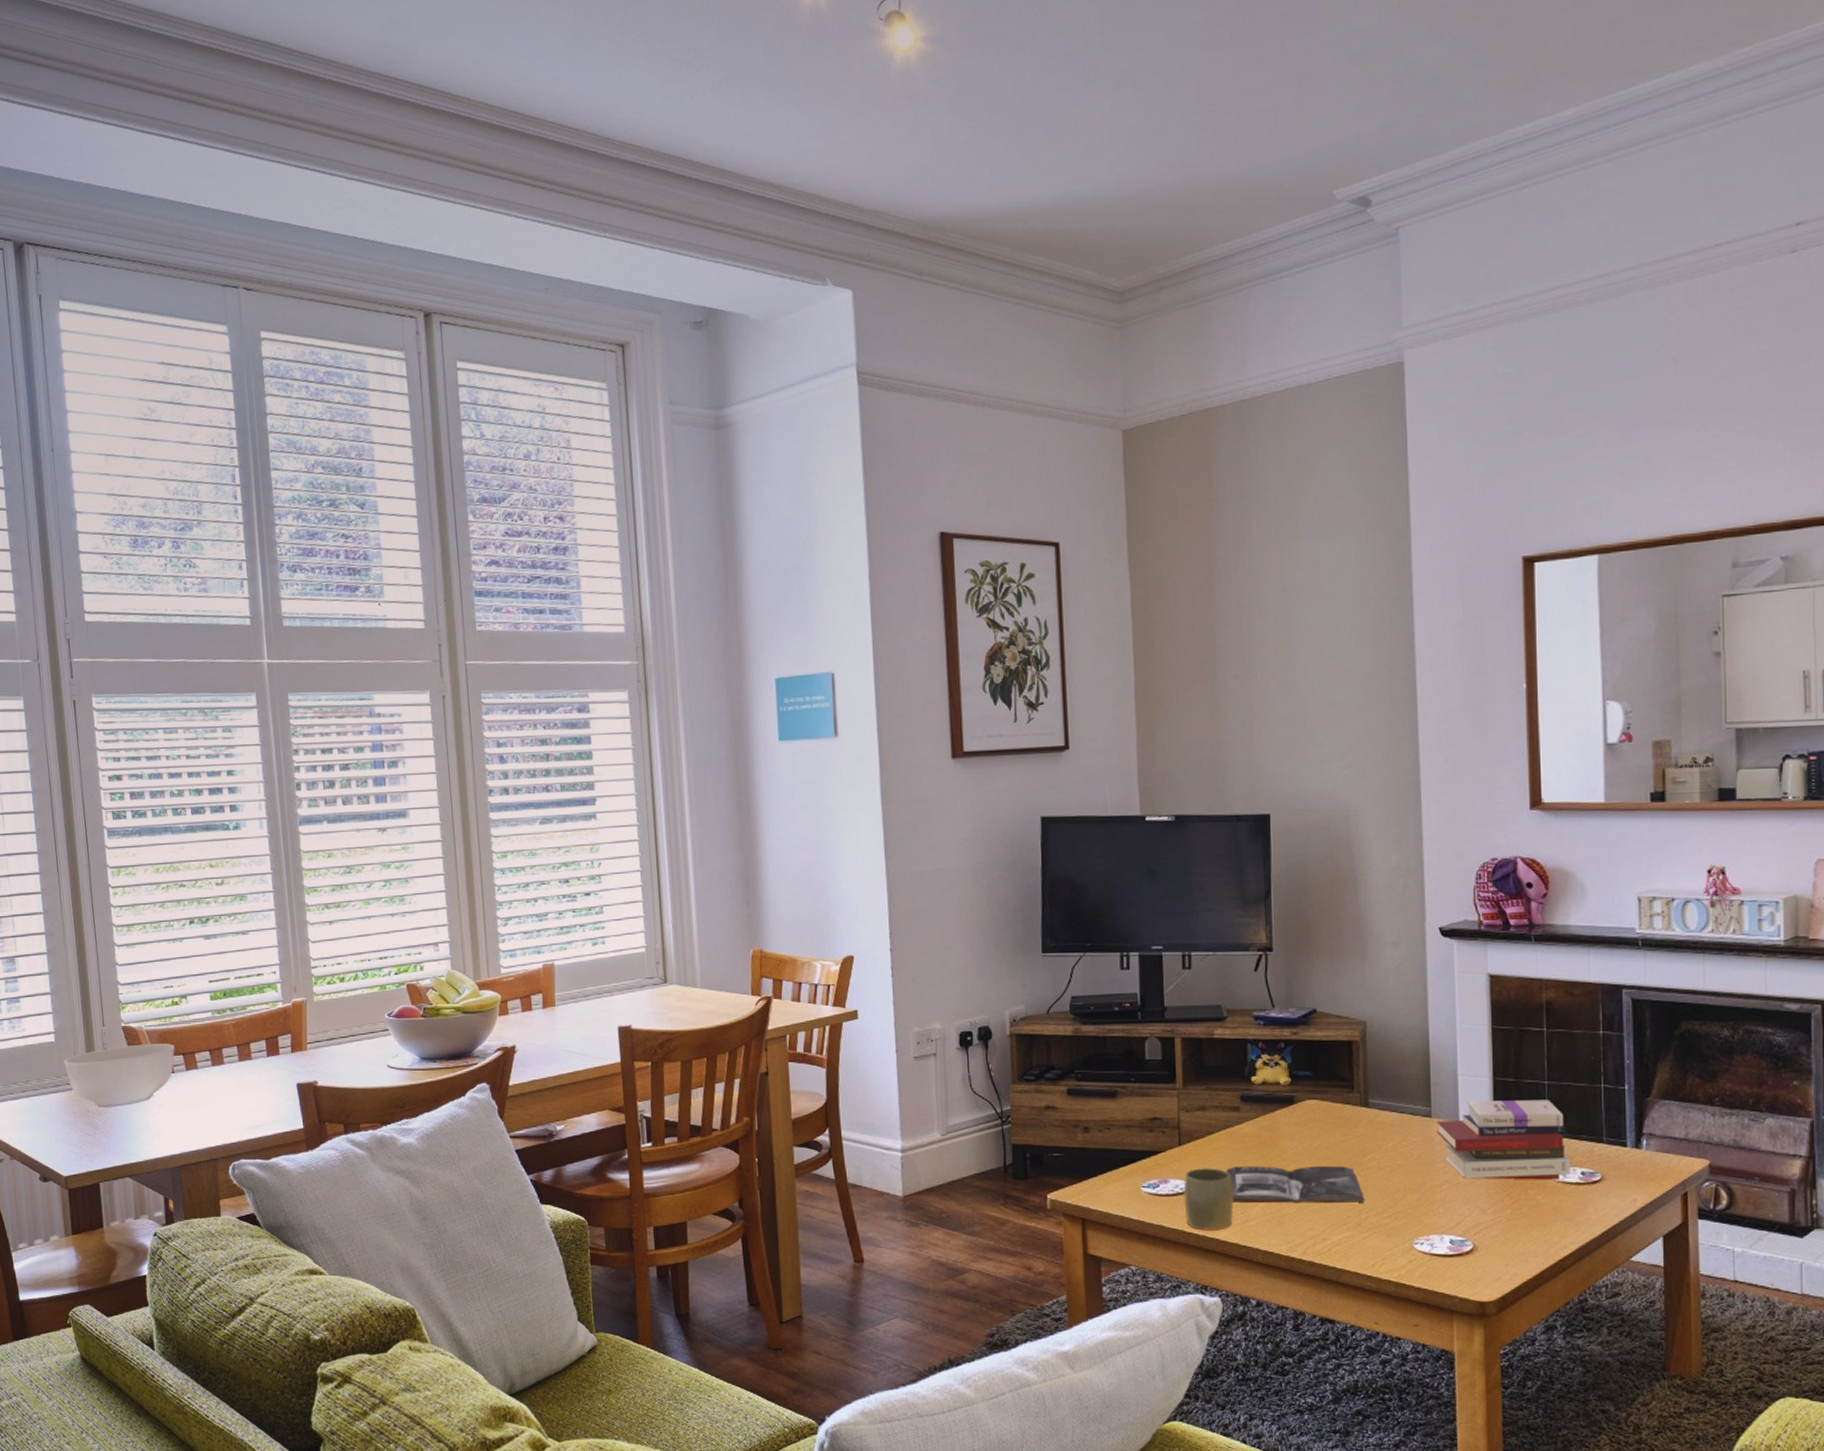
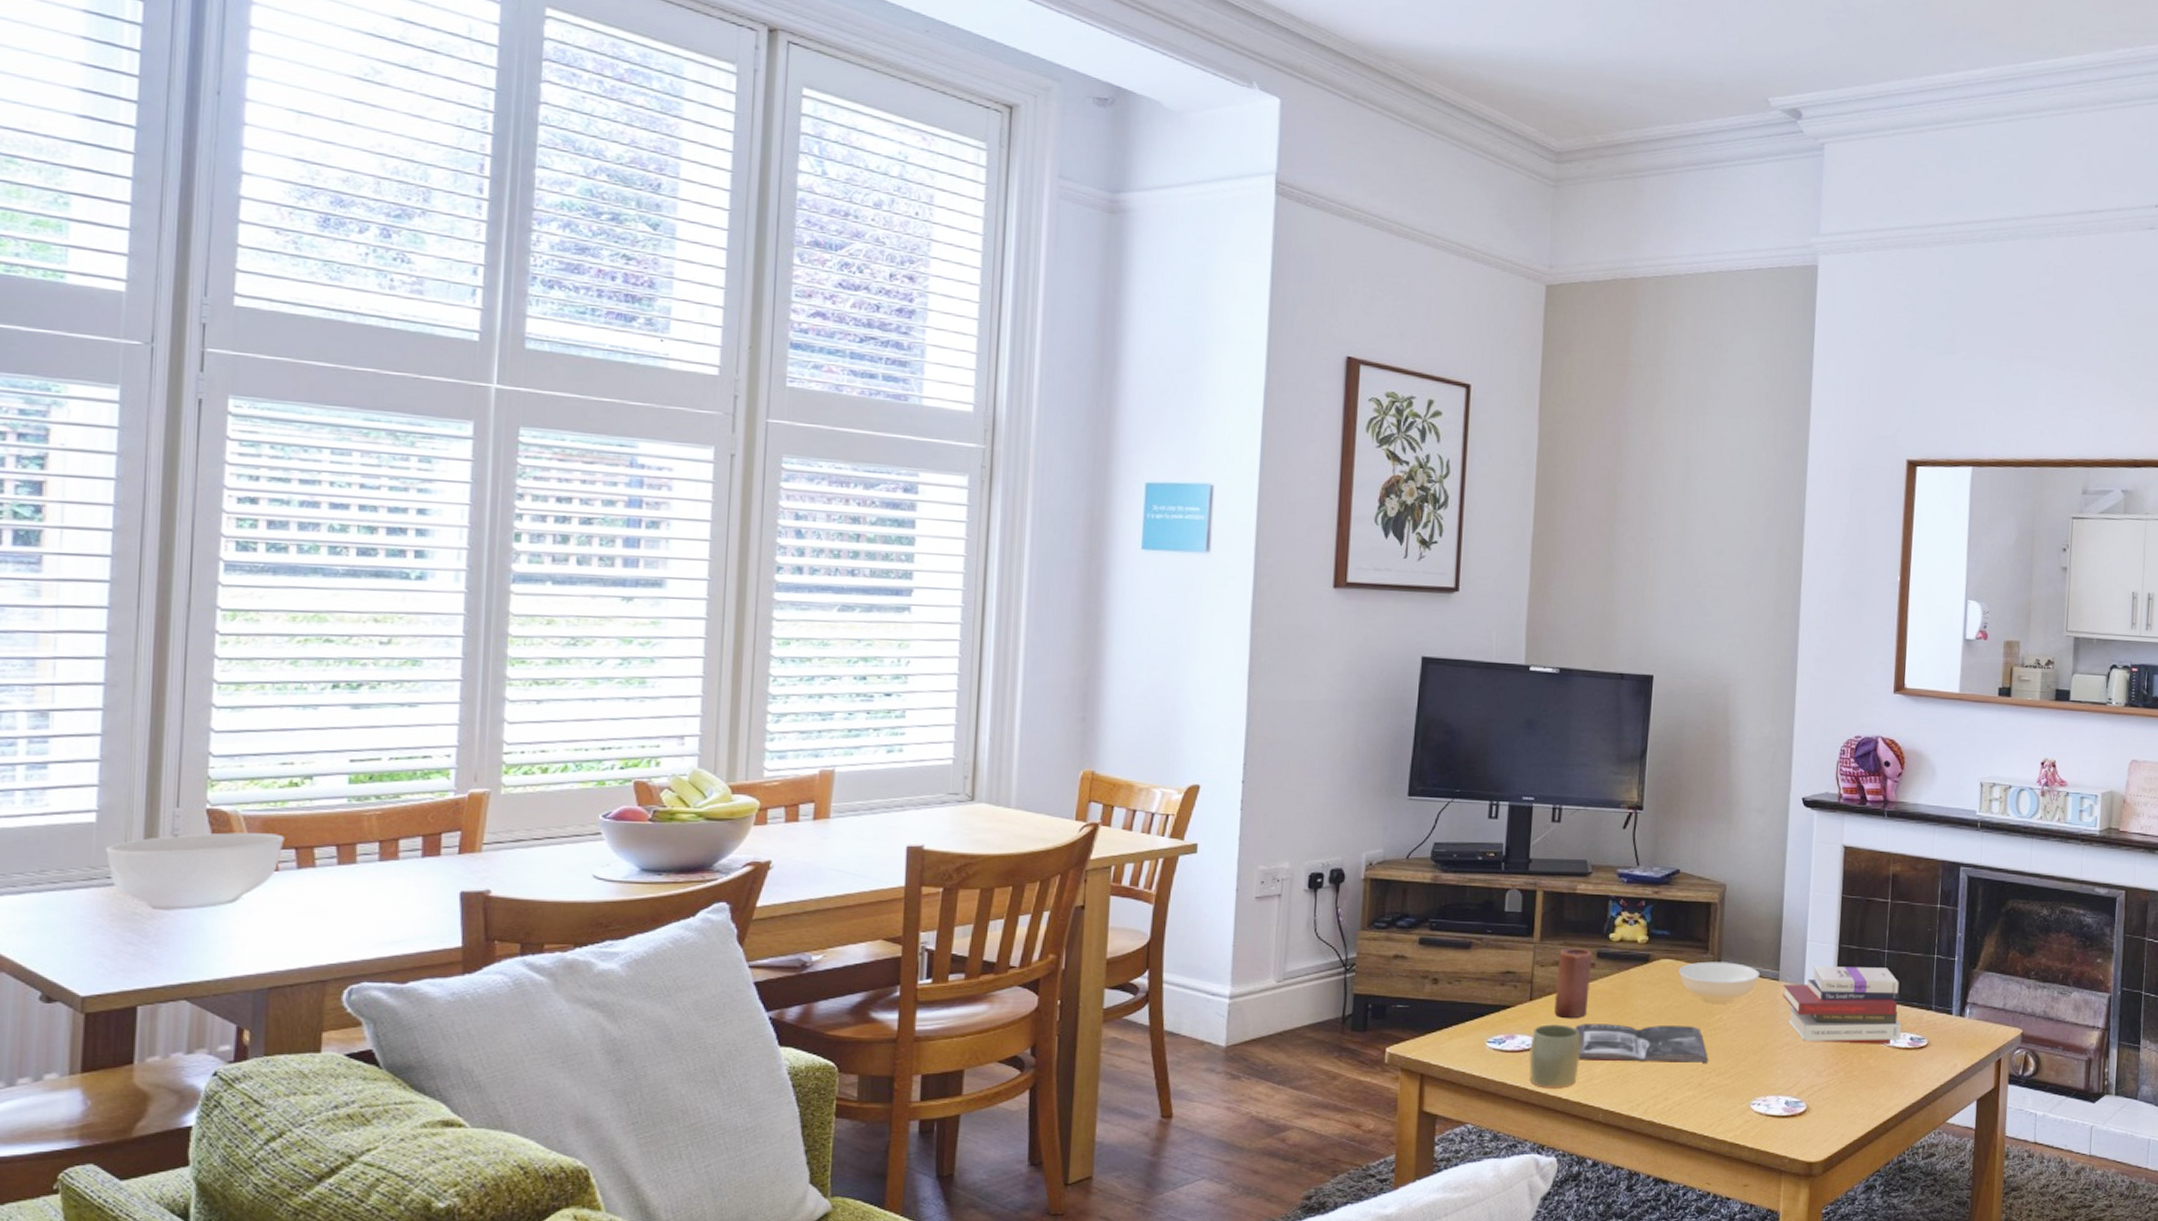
candle: none [1203,1092,1237,1161] -> present [1554,948,1592,1018]
bowl: none [1324,1100,1411,1143] -> present [1678,961,1761,1004]

